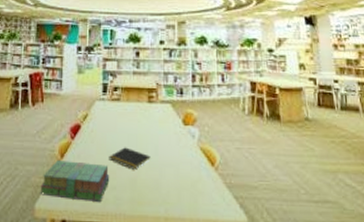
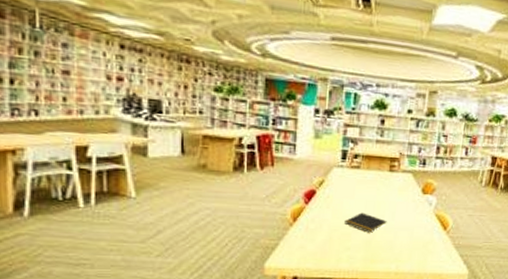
stack of books: present [40,160,110,202] -> none [270,224,345,260]

